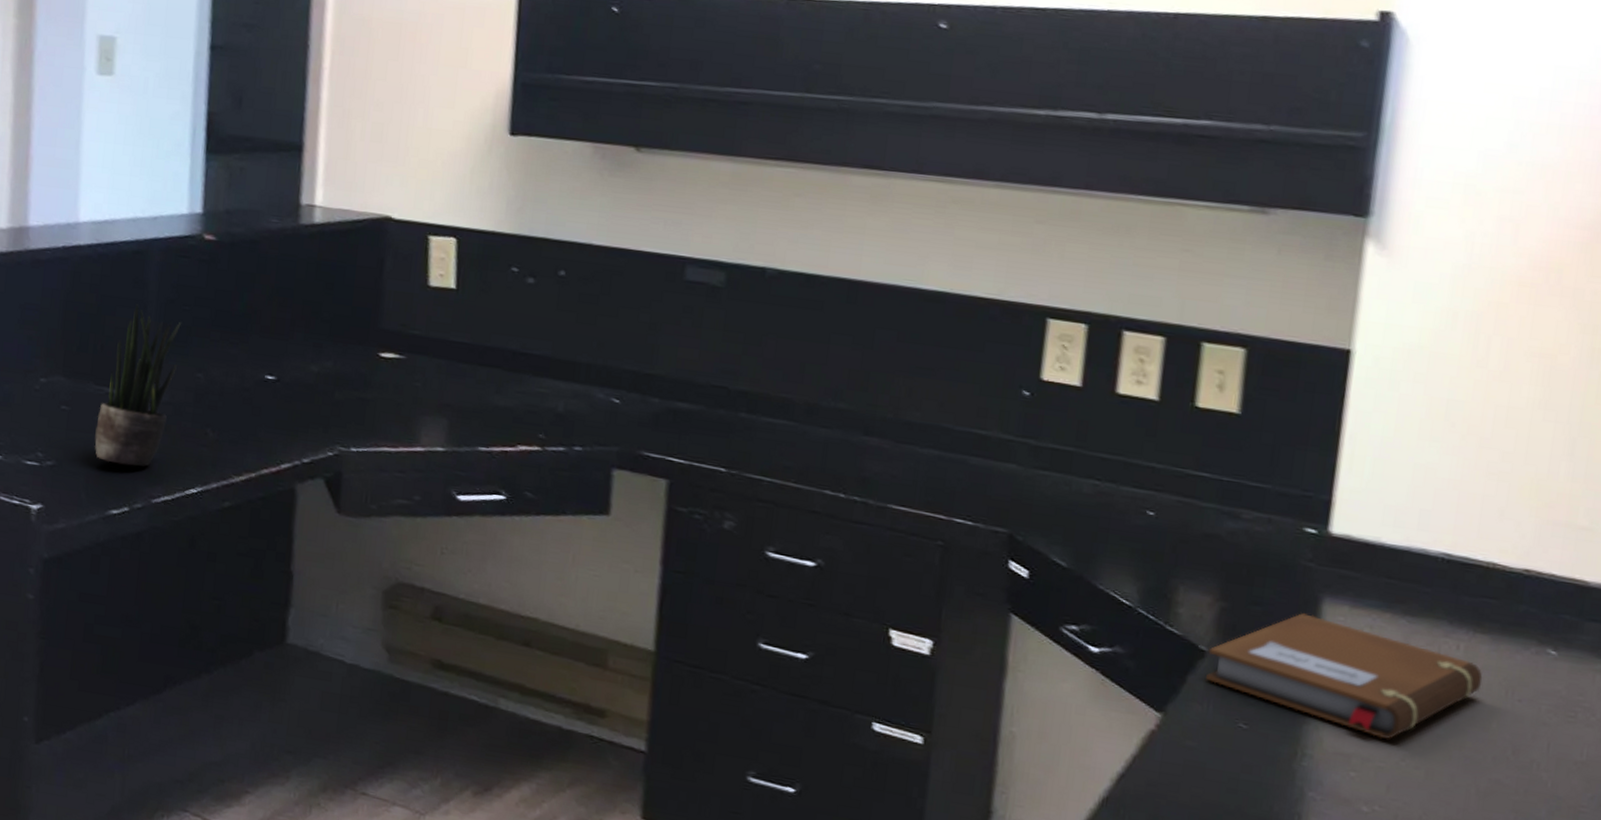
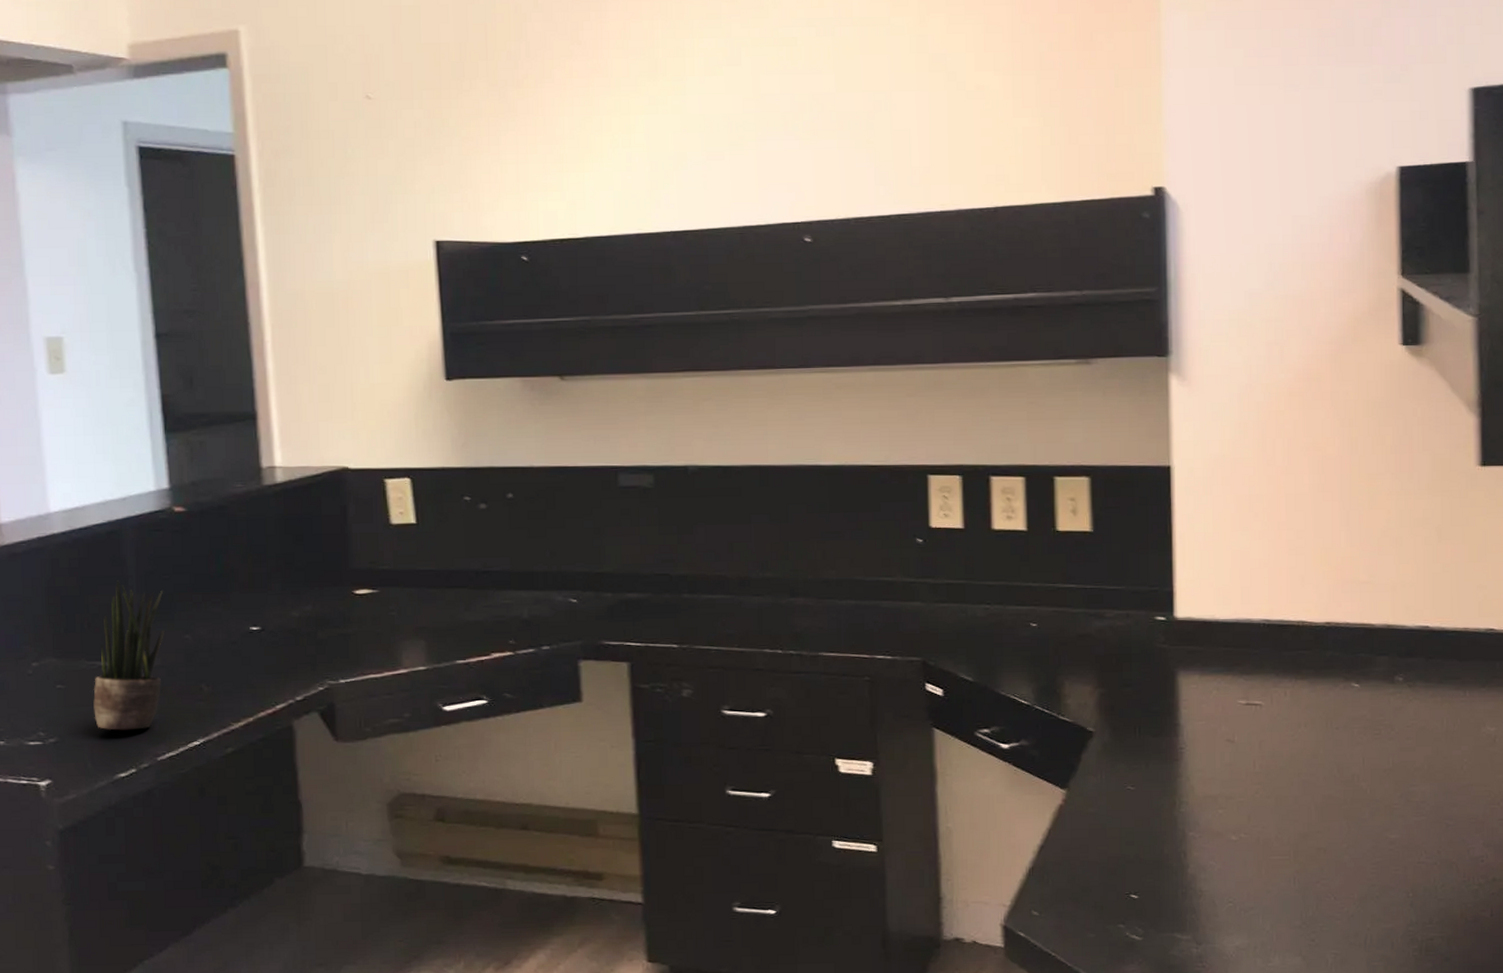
notebook: present [1206,613,1483,740] -> none [1095,687,1307,779]

